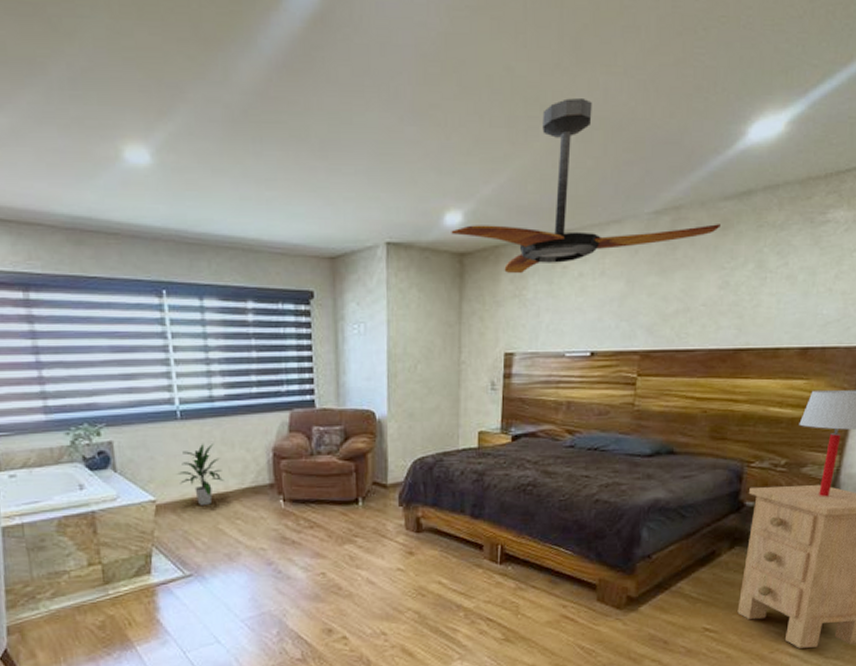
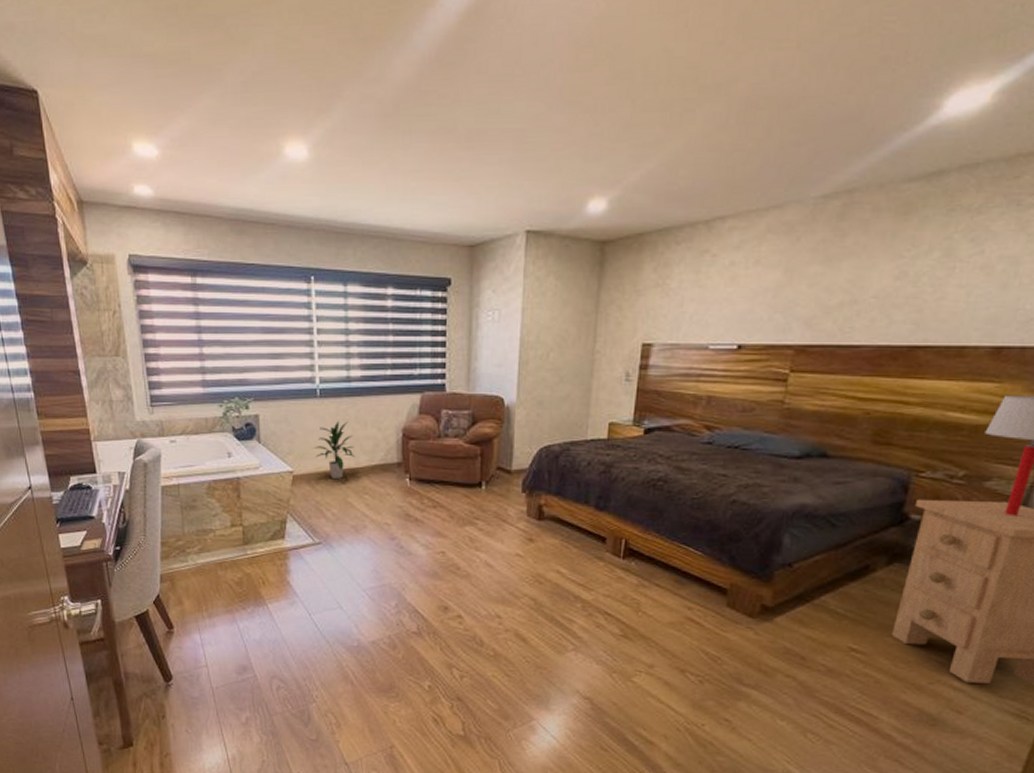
ceiling fan: present [451,98,720,274] -> none [594,77,902,263]

